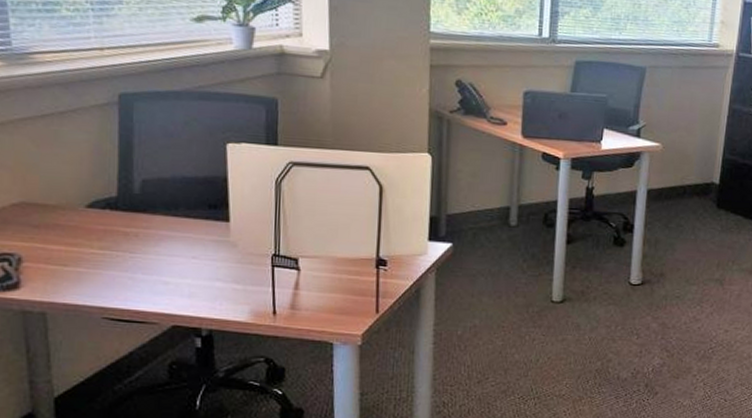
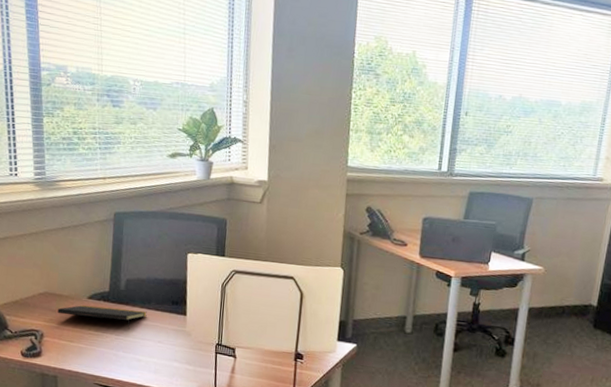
notepad: none [41,216,174,245] -> present [57,304,147,330]

